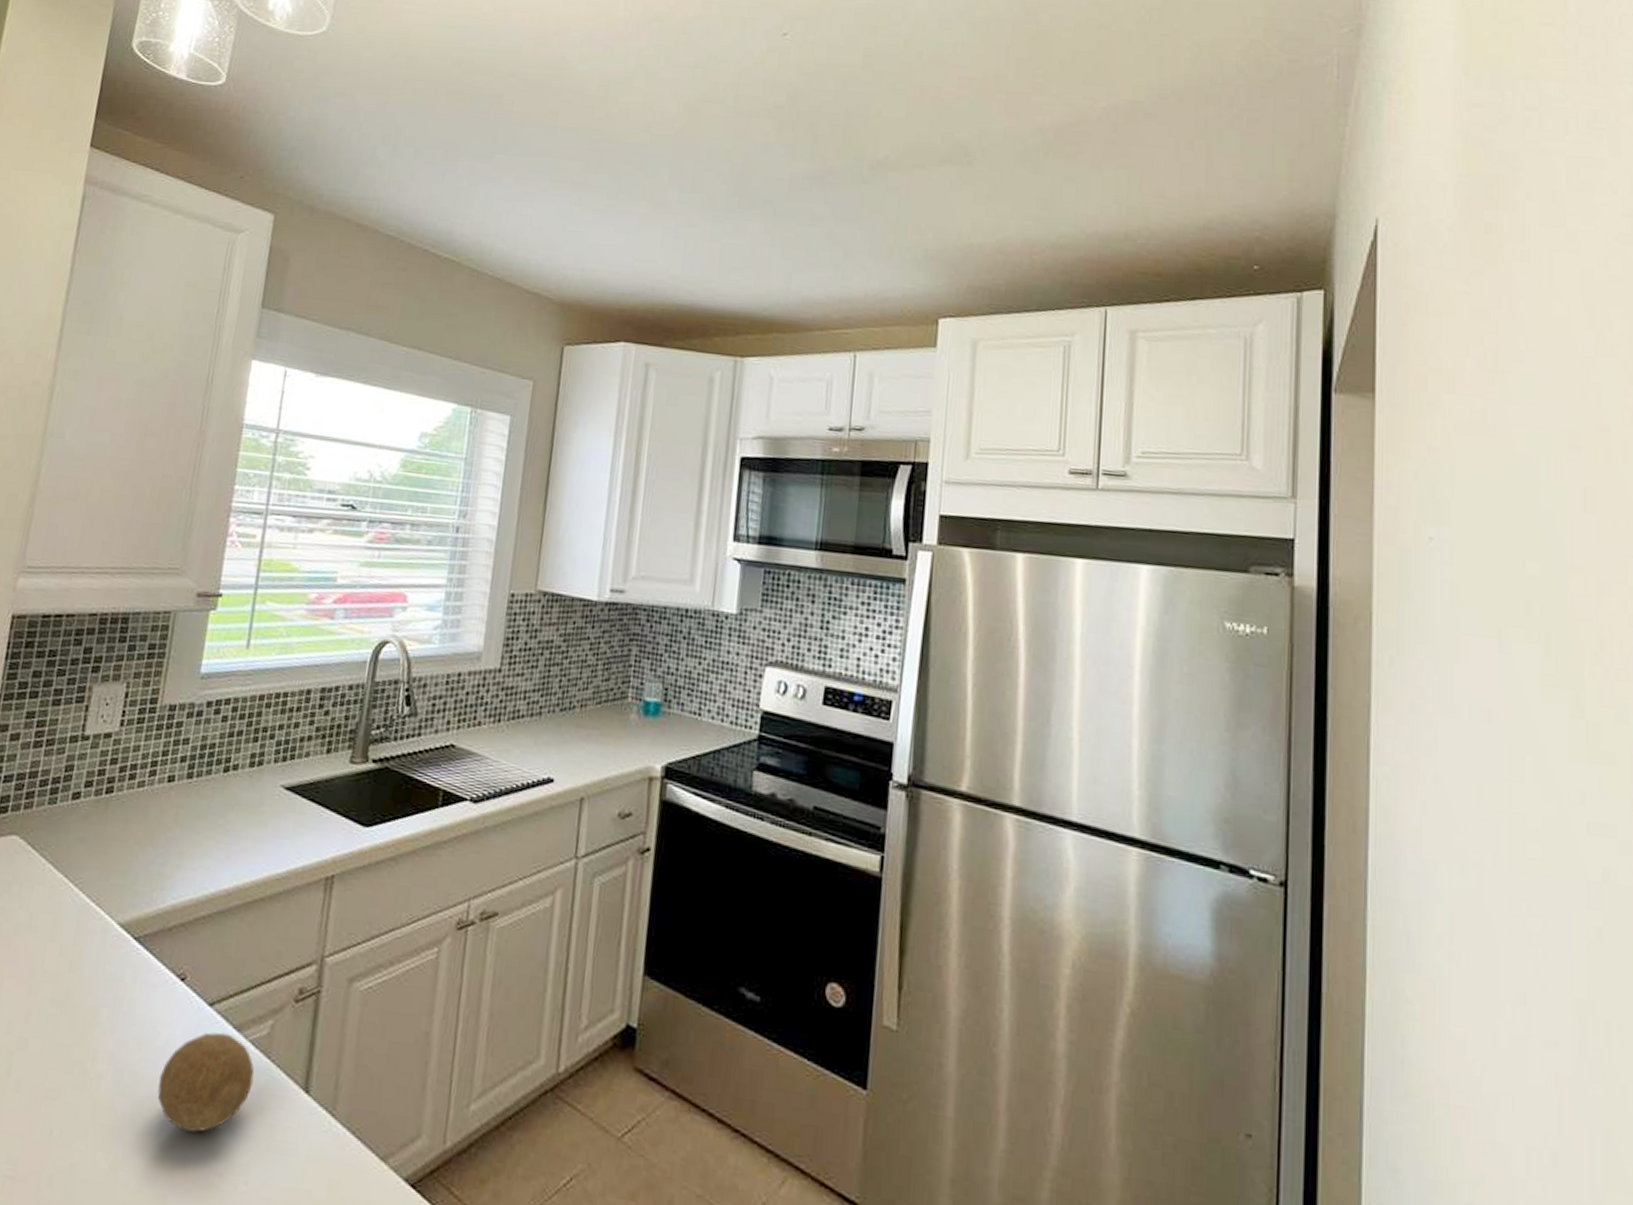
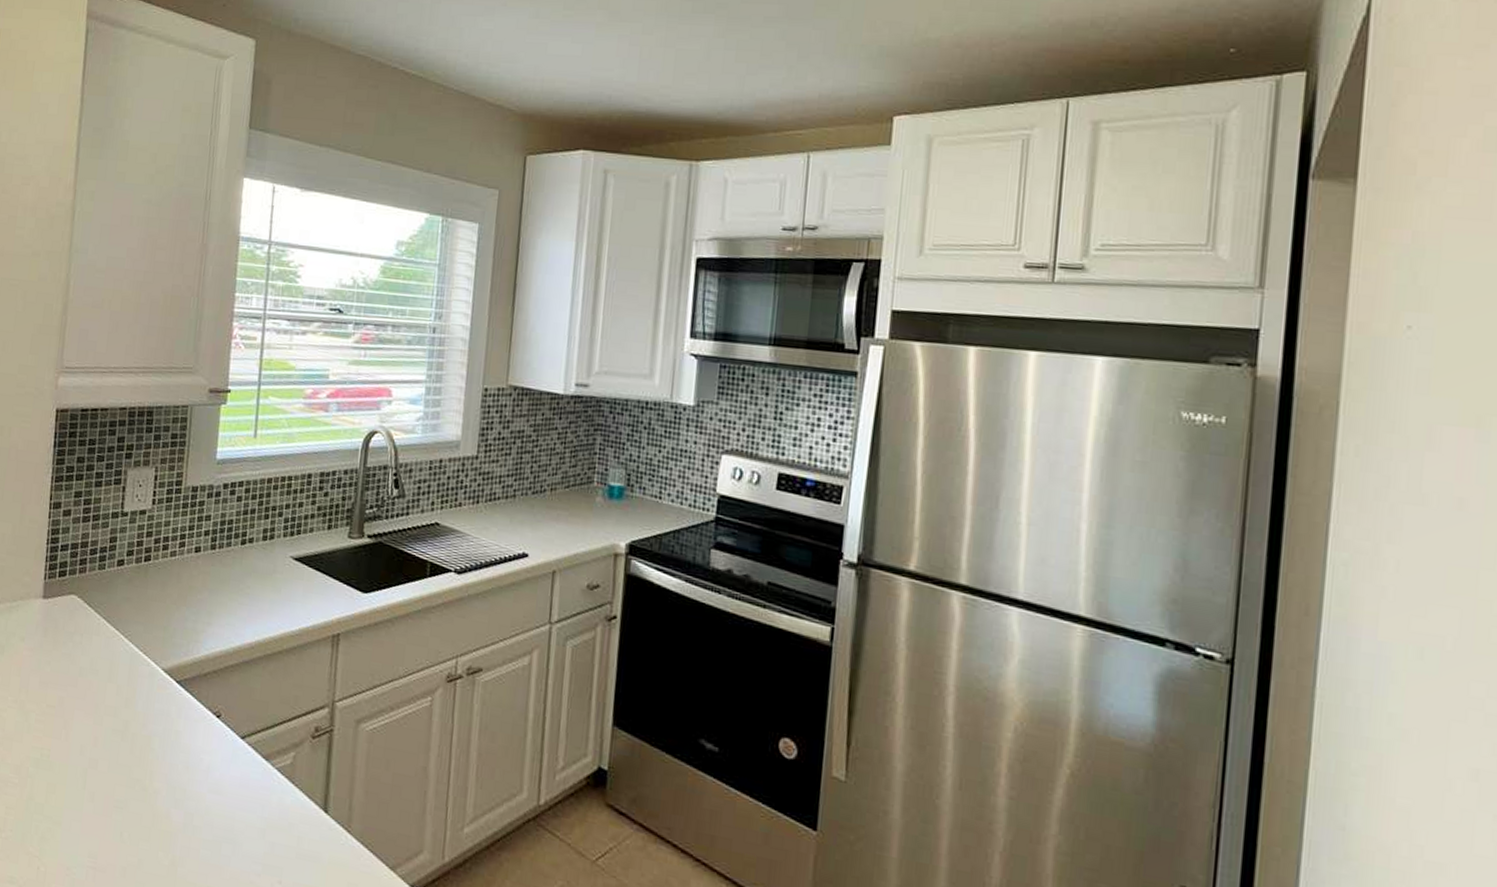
fruit: present [157,1032,254,1133] -> none [204,760,282,840]

